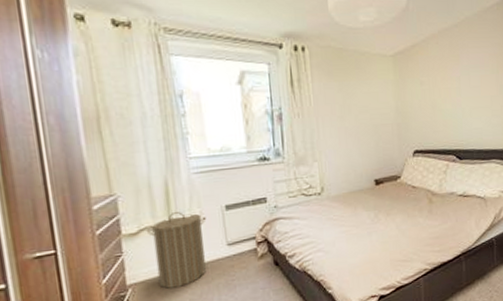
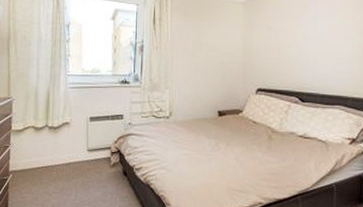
laundry hamper: present [146,212,207,289] -> none [29,117,74,180]

